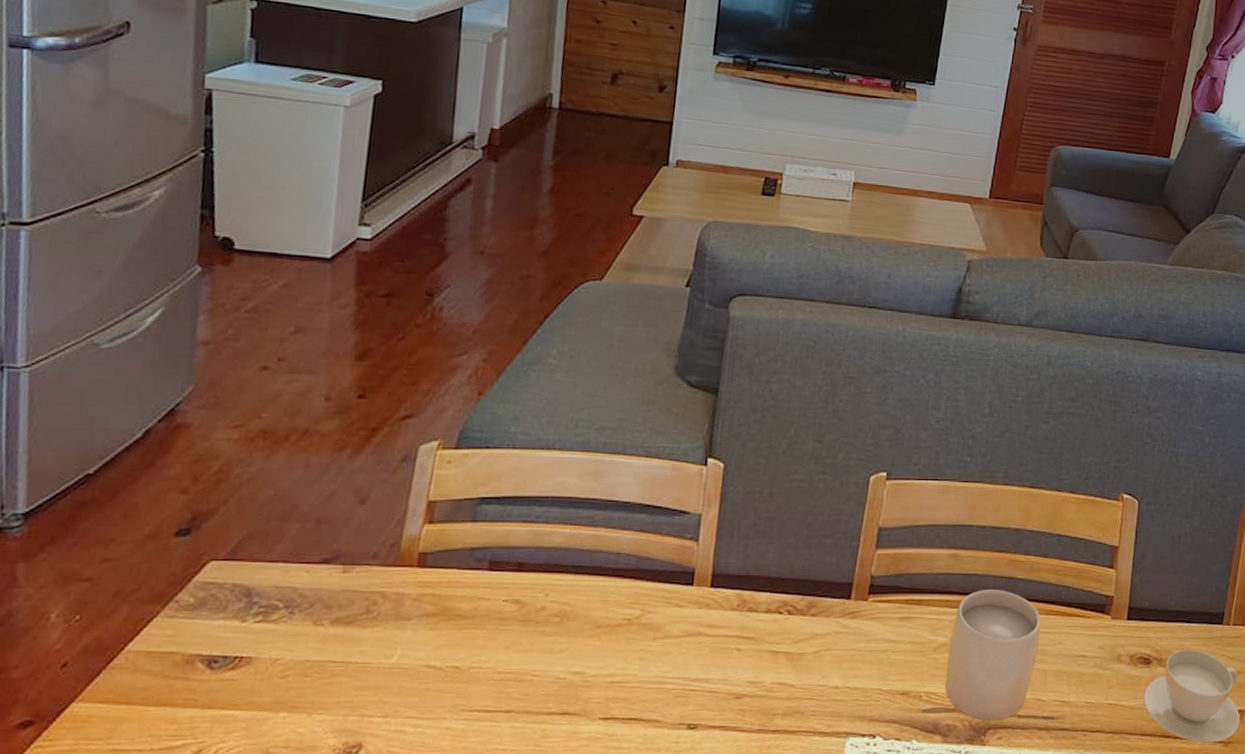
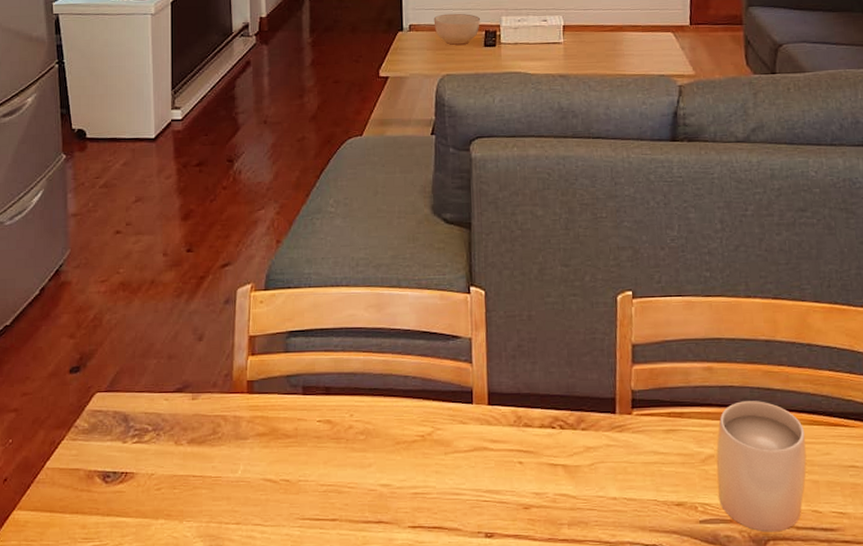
bowl: none [706,152,761,190] -> present [433,13,480,45]

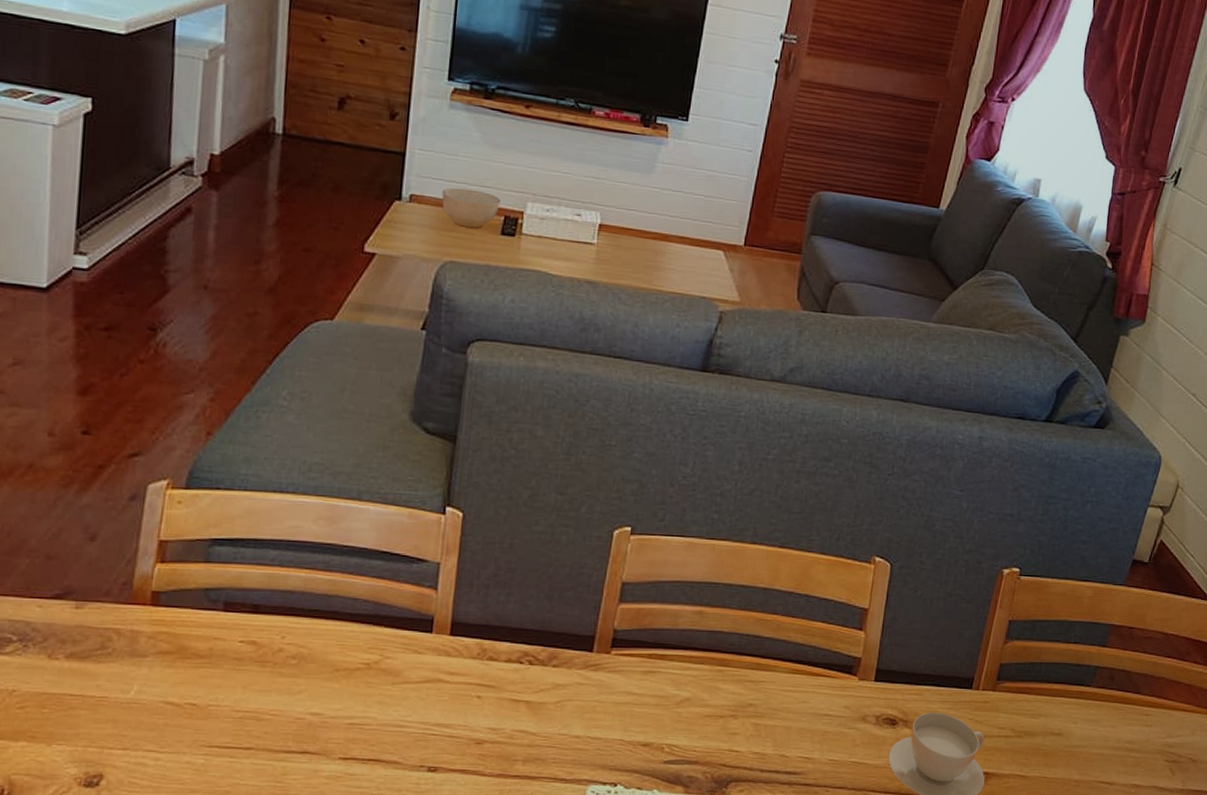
mug: present [716,401,807,532] -> none [688,647,787,774]

